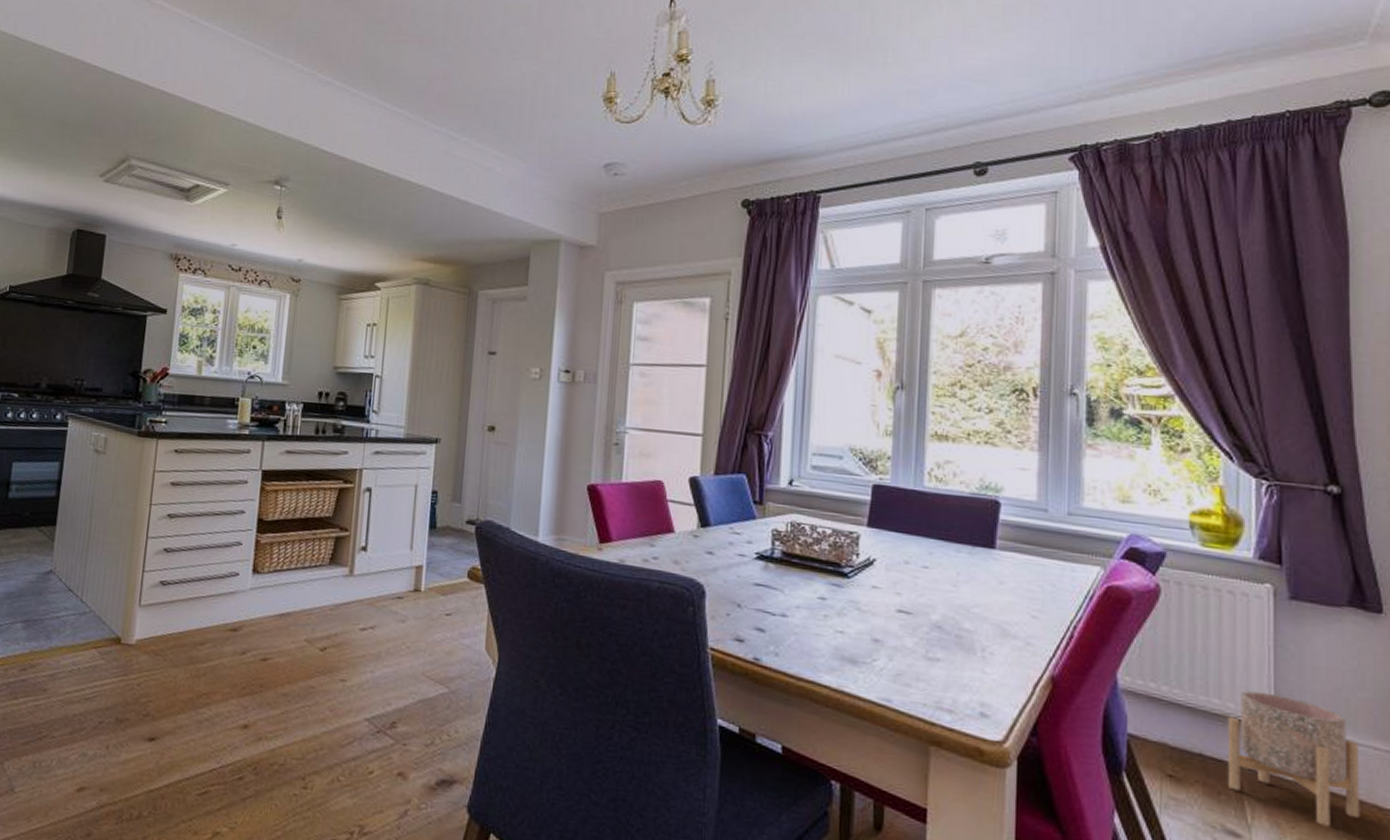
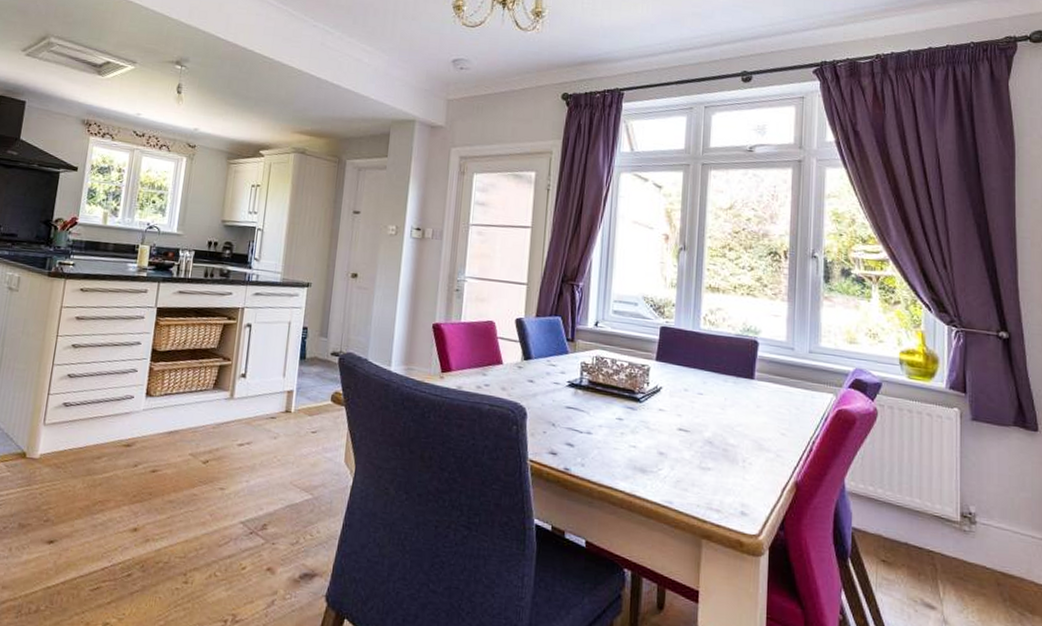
planter: present [1227,690,1360,827] -> none [925,492,1022,599]

